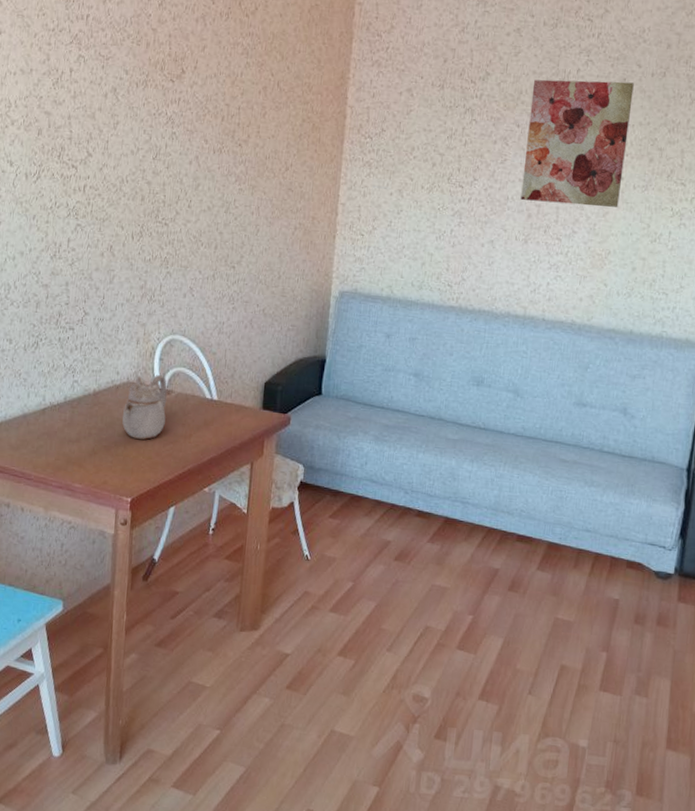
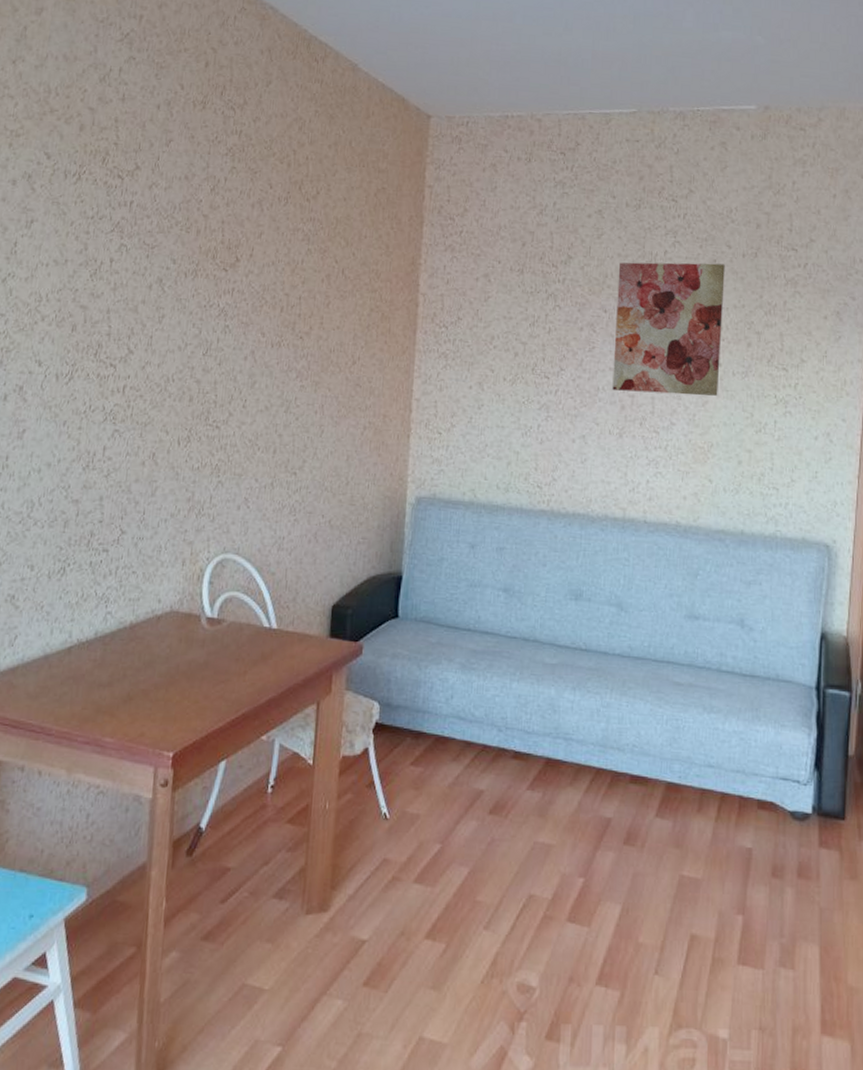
teapot: present [122,375,168,440] -> none [164,601,218,680]

